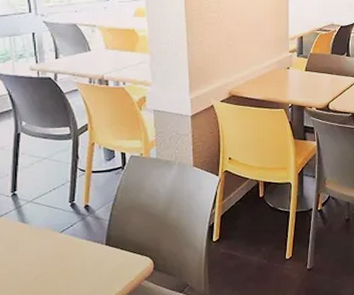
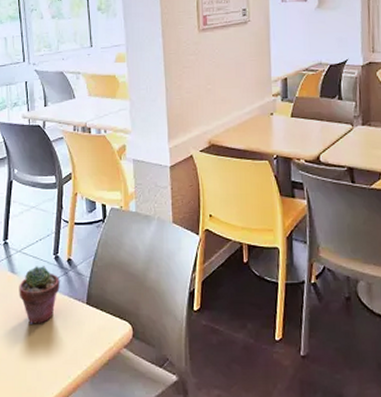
potted succulent: none [31,213,77,269] -> present [19,266,60,324]

